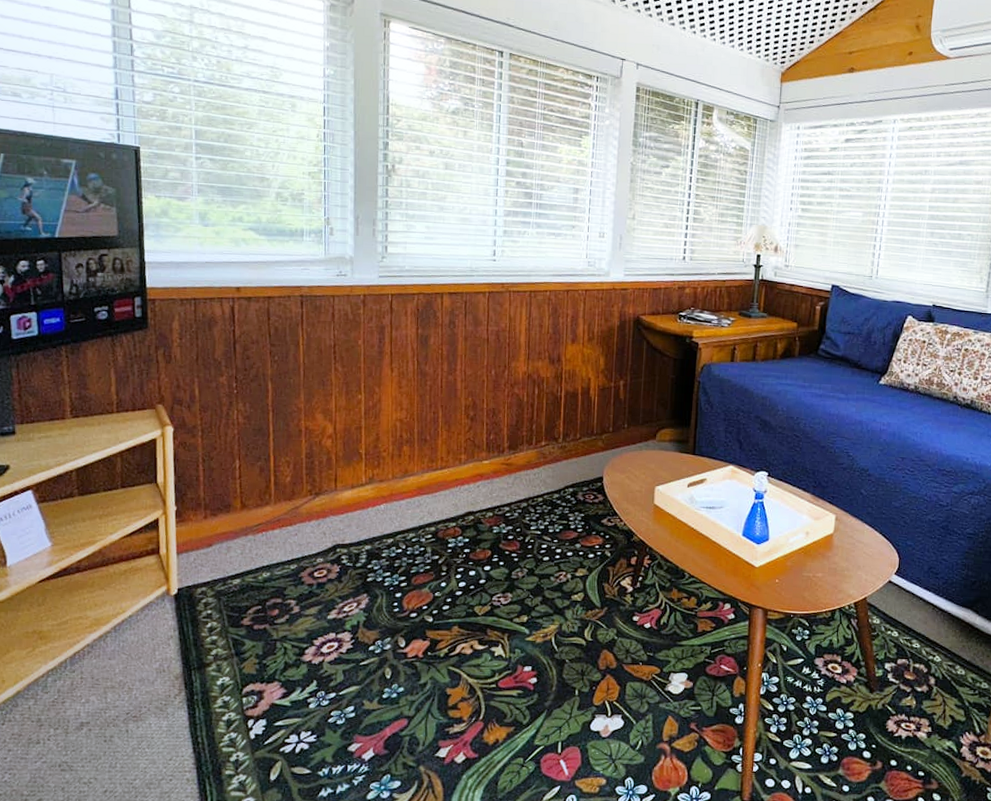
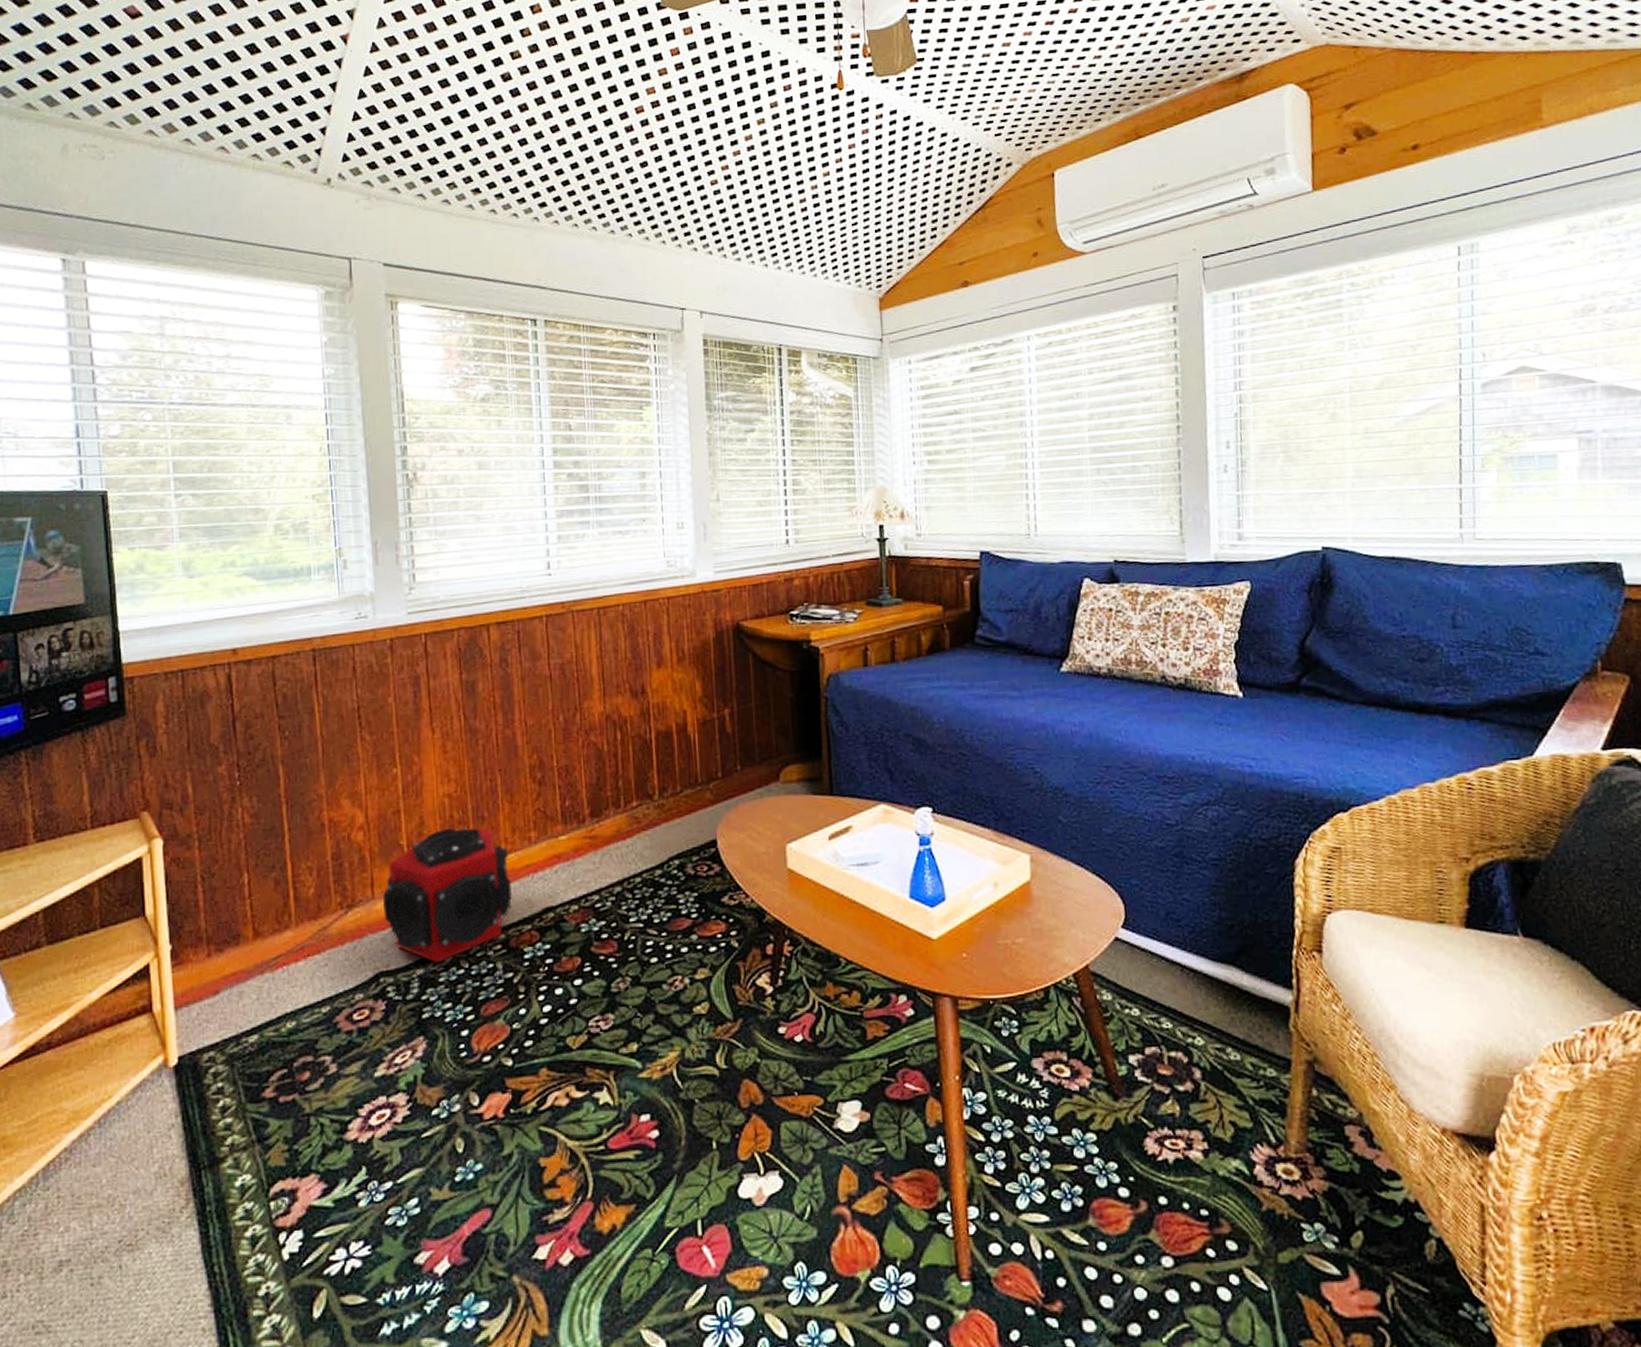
speaker: none [342,444,443,543] -> present [382,827,512,964]

